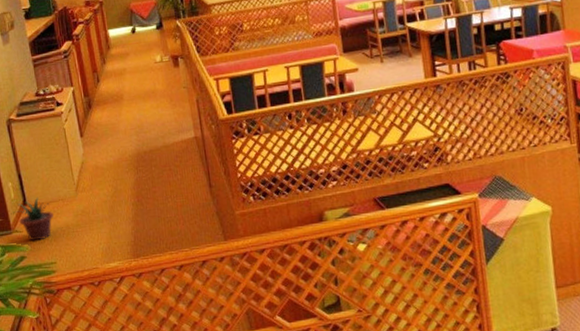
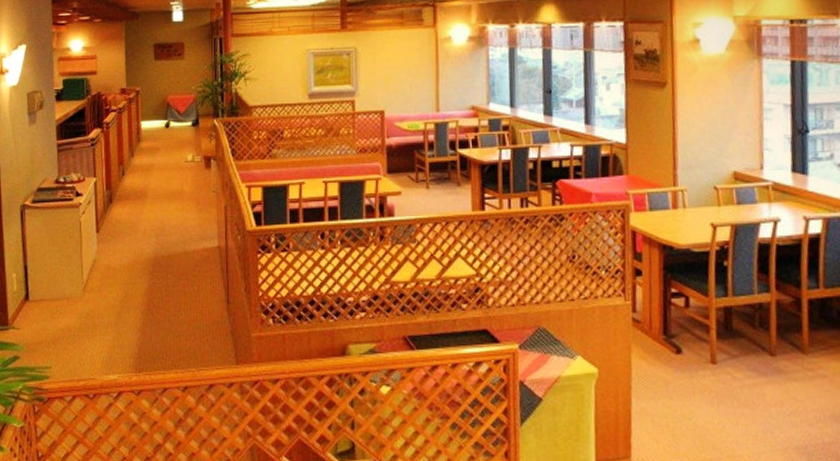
potted plant: present [11,196,54,242] -> none [10,292,56,341]

